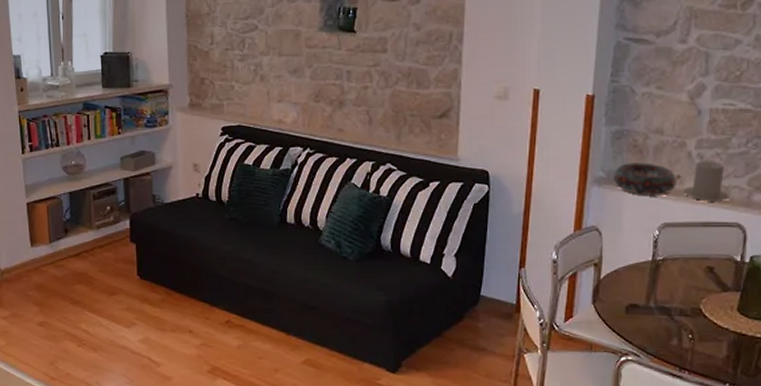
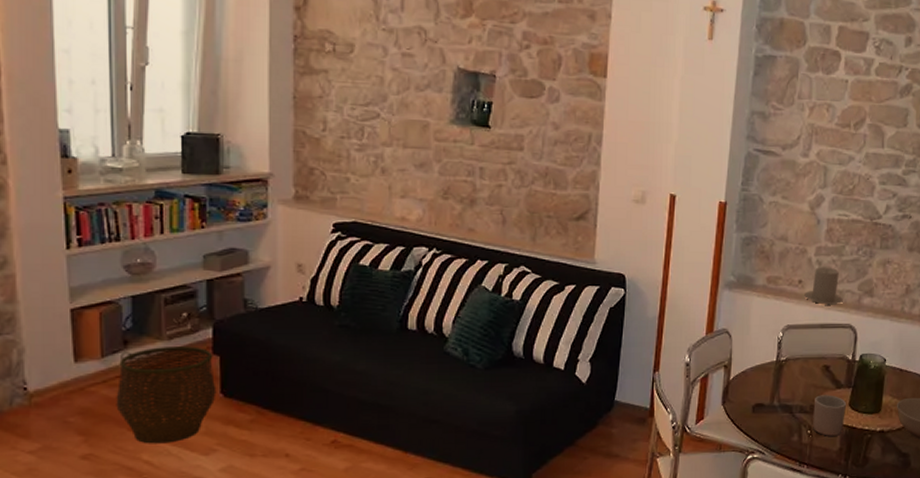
basket: none [61,235,134,316] -> present [116,346,217,444]
decorative bowl: present [613,163,678,195] -> none [742,268,800,299]
mug: none [695,298,735,342] -> present [813,395,847,436]

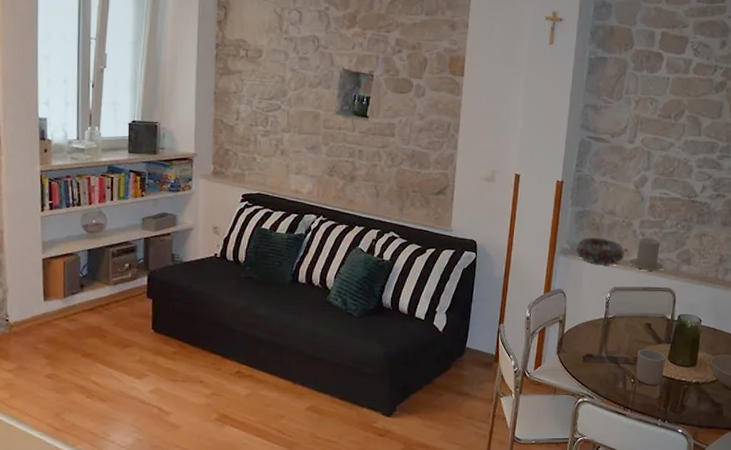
basket: present [116,346,217,444] -> none [73,290,149,368]
decorative bowl: none [742,268,800,299] -> present [576,237,626,265]

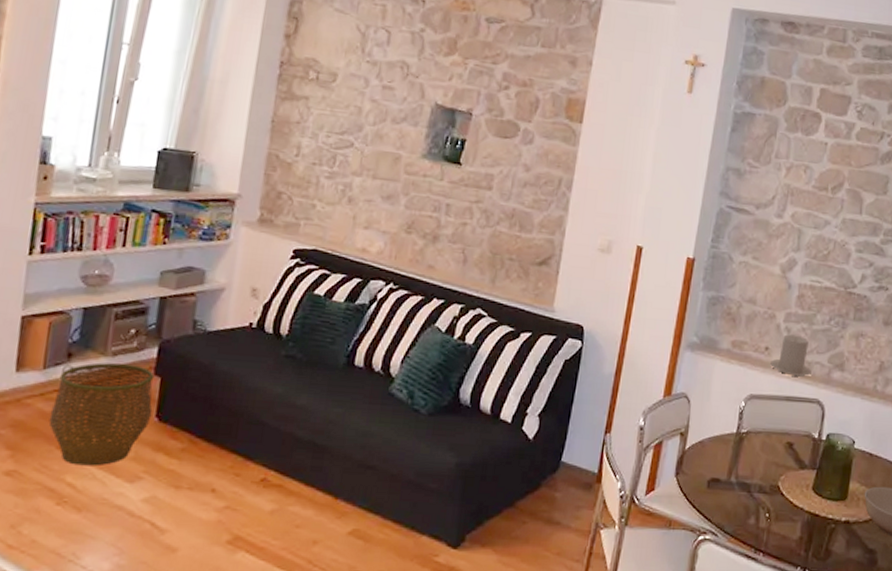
basket: none [73,290,149,368] -> present [49,362,155,466]
decorative bowl: present [576,237,626,265] -> none [706,330,766,366]
mug: present [636,349,666,385] -> none [771,475,810,523]

